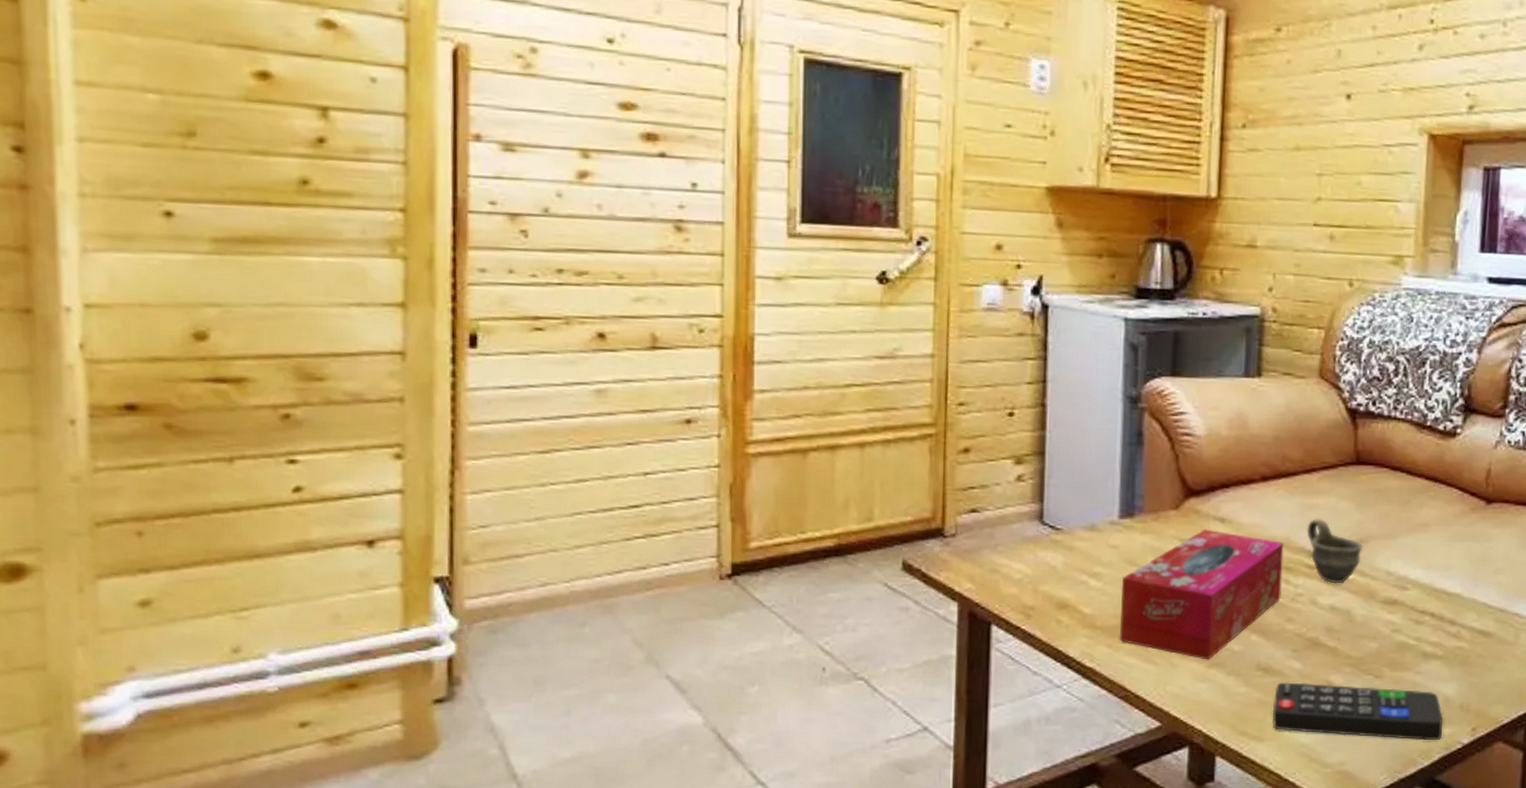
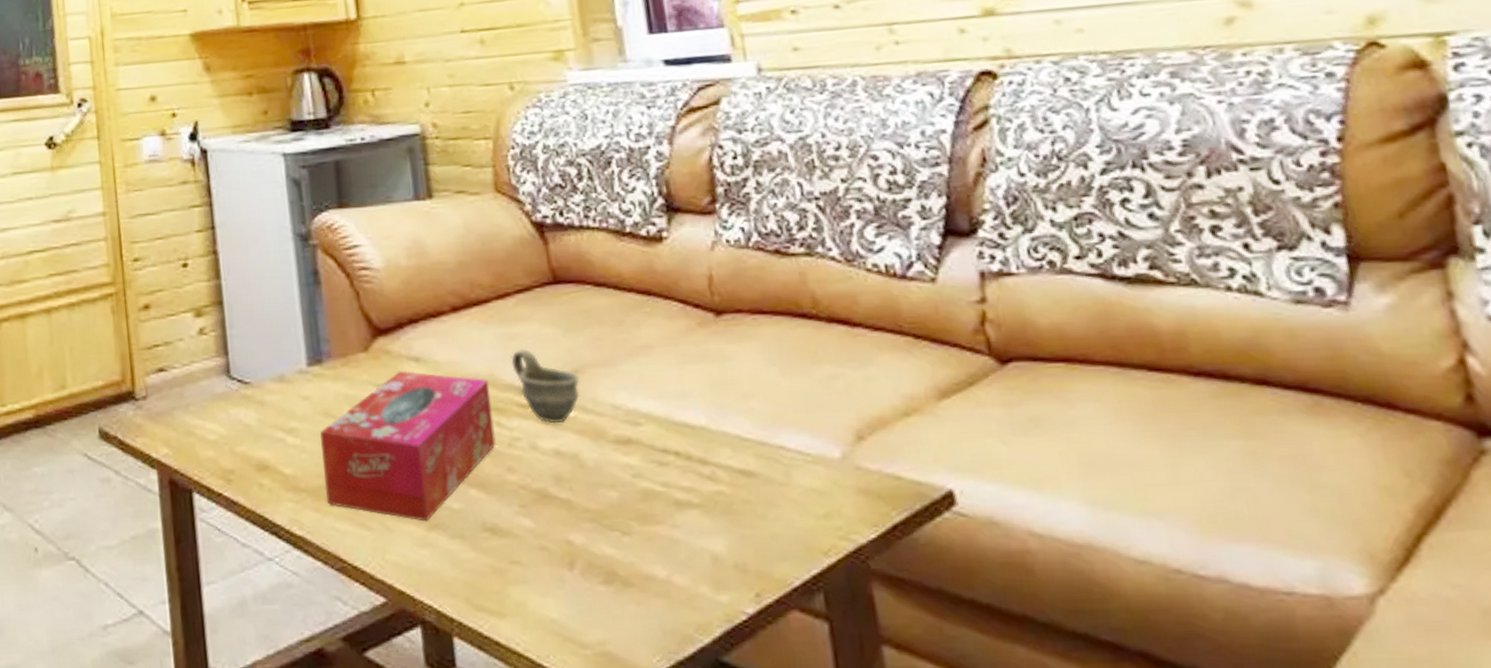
remote control: present [1272,682,1443,740] -> none [508,543,720,611]

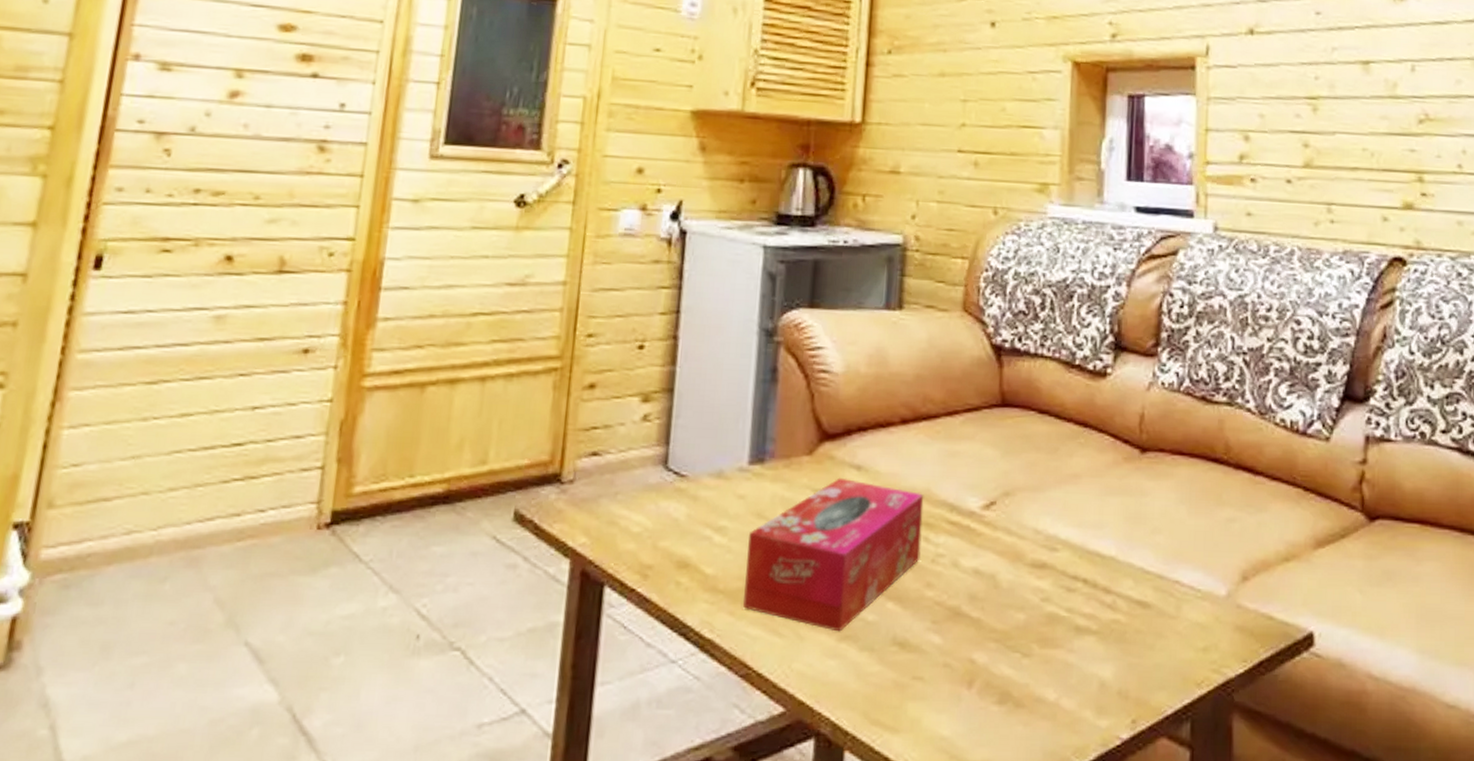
cup: present [511,348,580,423] -> none [948,466,1010,542]

